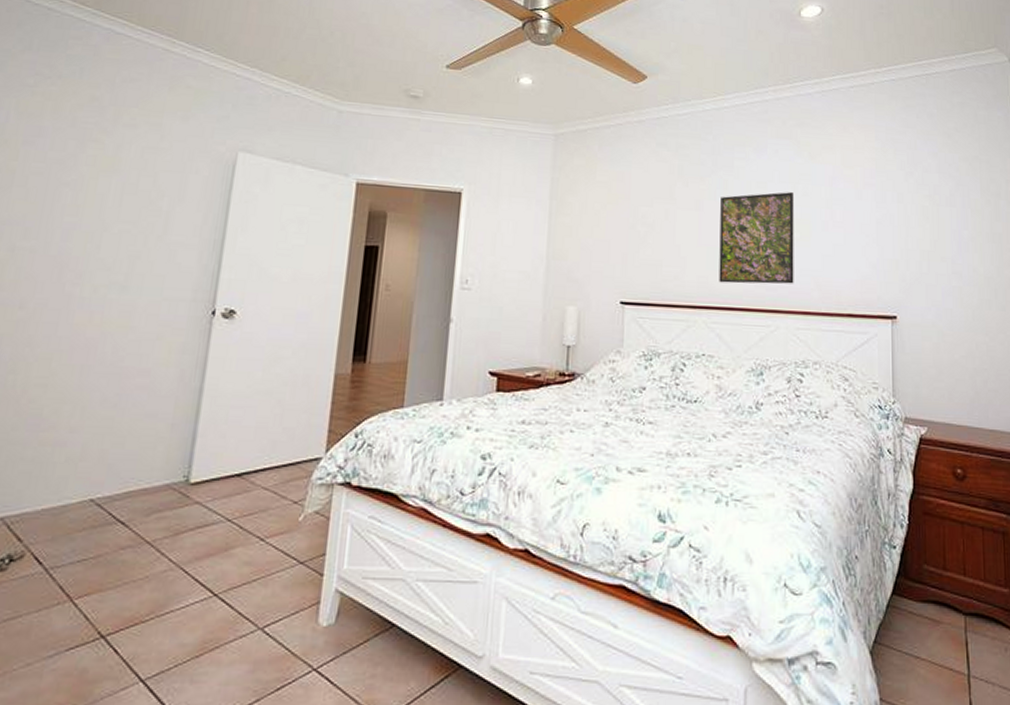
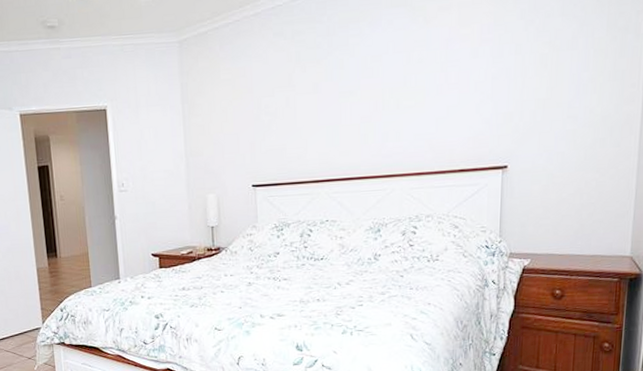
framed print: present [719,192,794,284] -> none [337,61,409,157]

